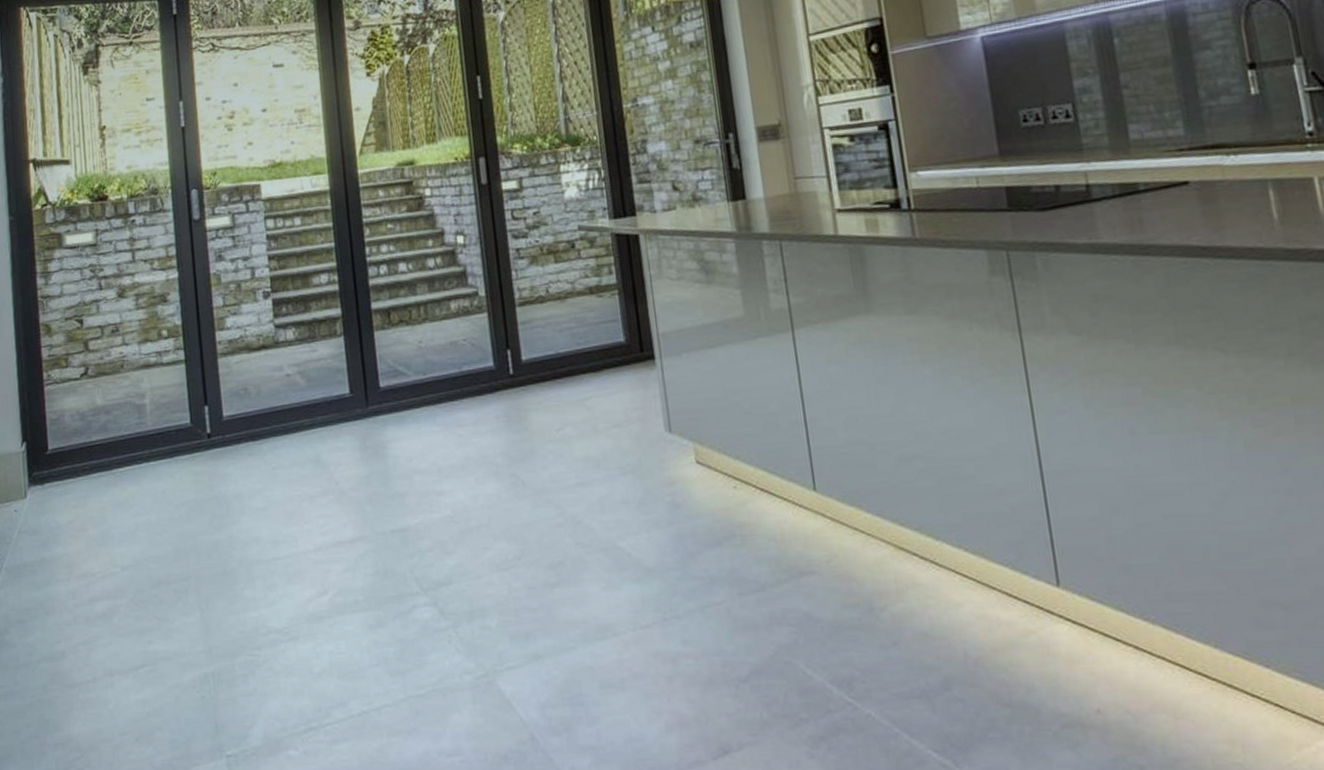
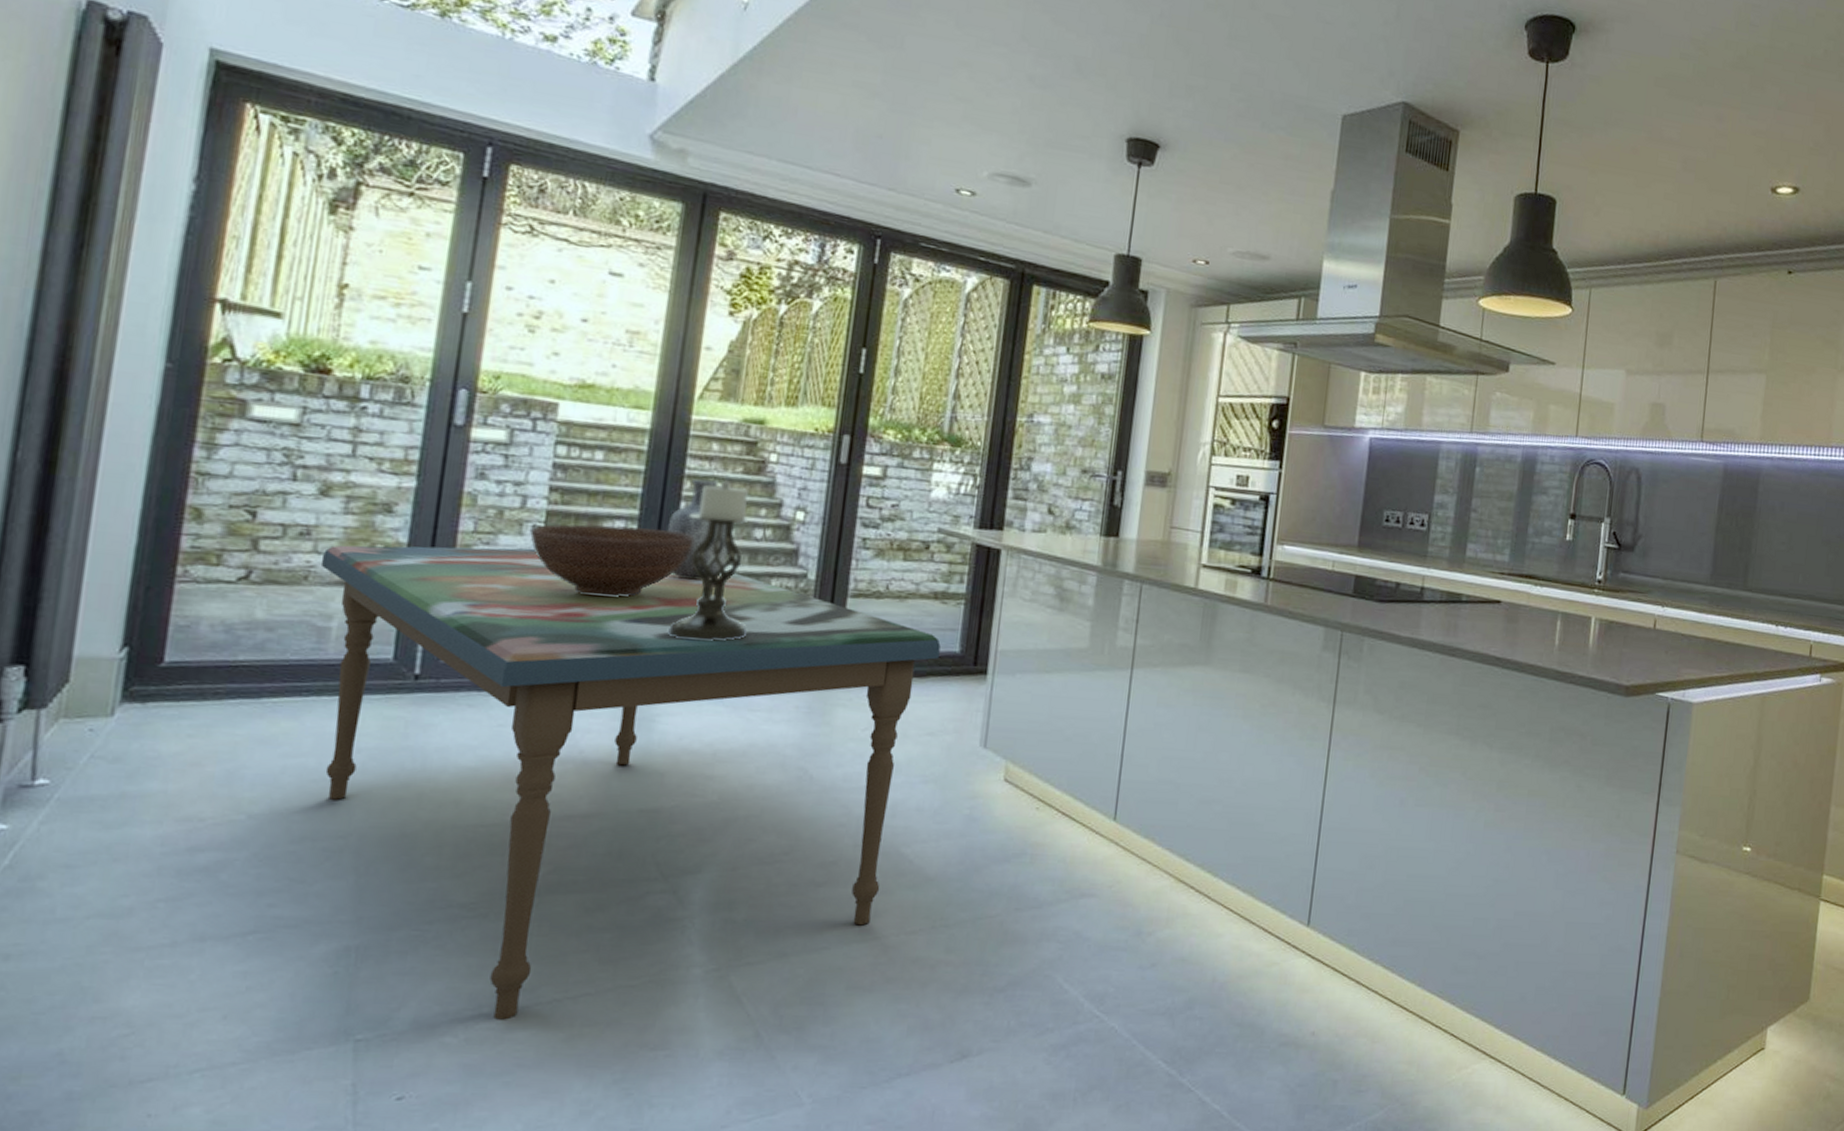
dining table: none [129,302,608,733] -> present [320,545,941,1020]
fruit bowl: none [262,274,383,345] -> present [530,524,695,598]
vase: none [360,222,411,315] -> present [667,478,728,580]
candle holder: none [373,222,441,370] -> present [668,481,754,641]

